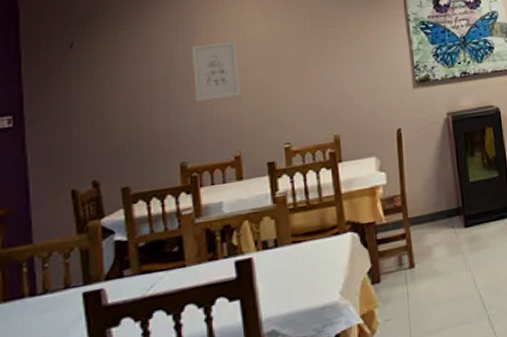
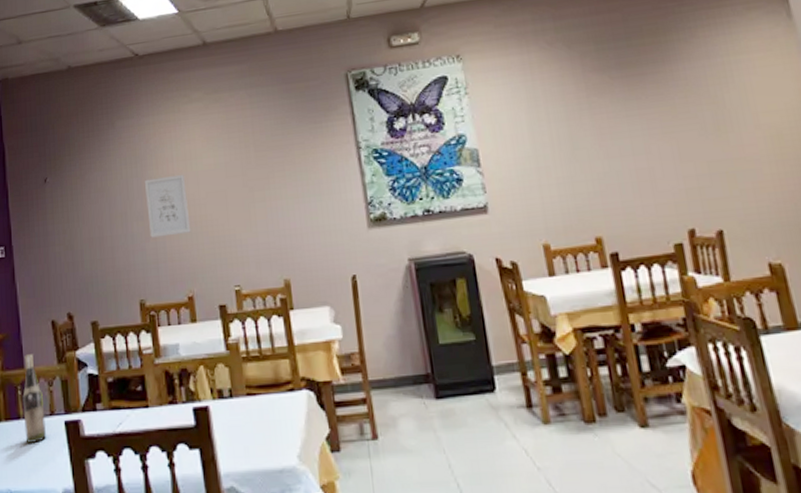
wine bottle: none [28,227,58,322] -> present [22,354,46,443]

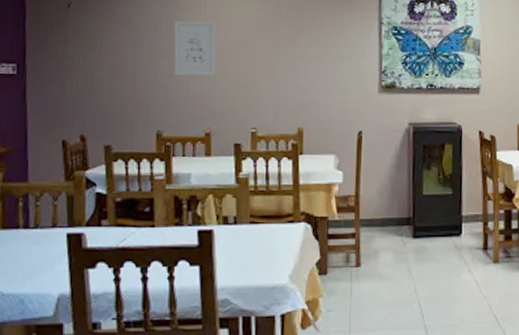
wine bottle: present [22,354,46,443] -> none [23,169,47,251]

